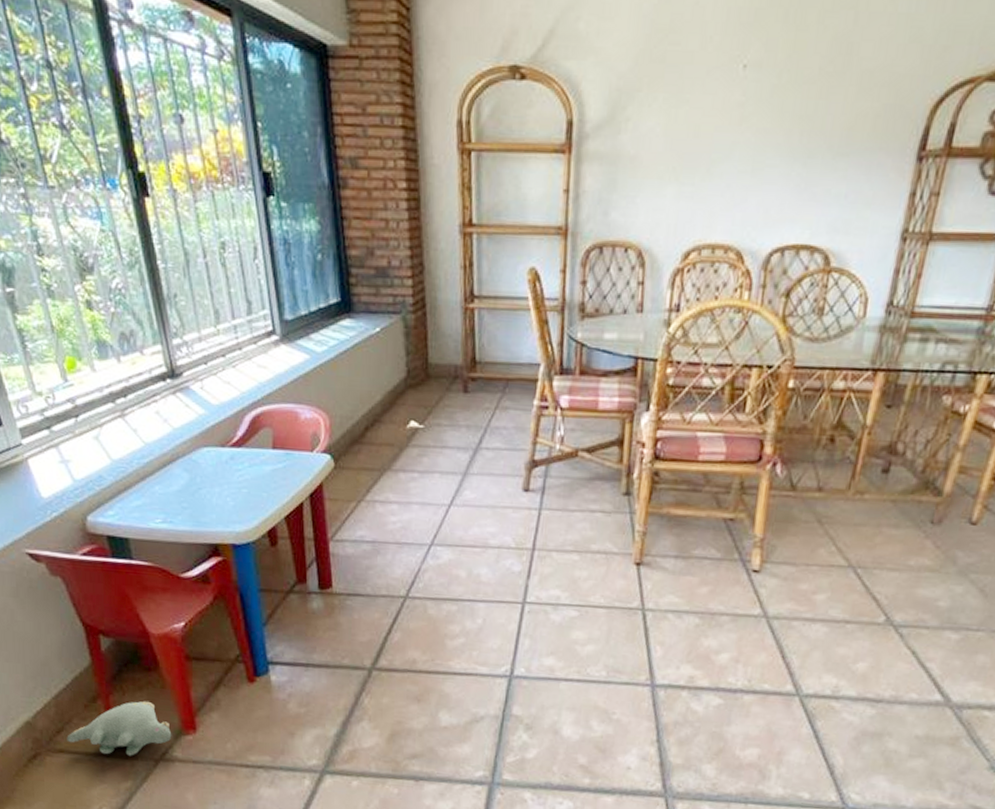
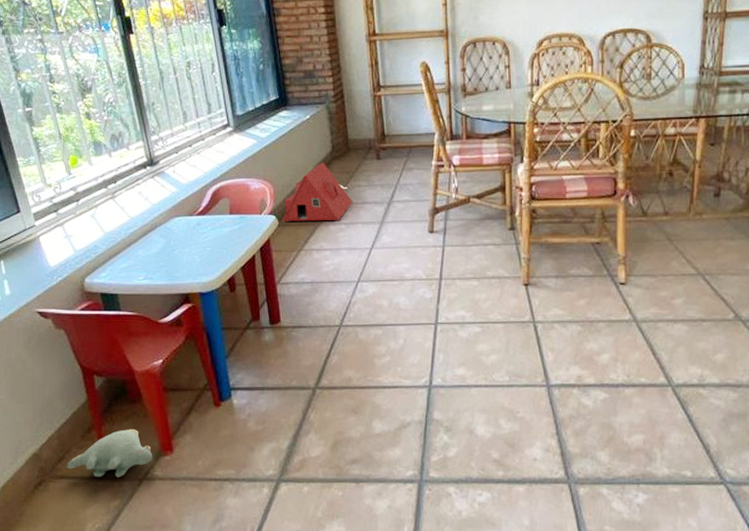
toy house: none [339,390,431,467] -> present [282,162,353,221]

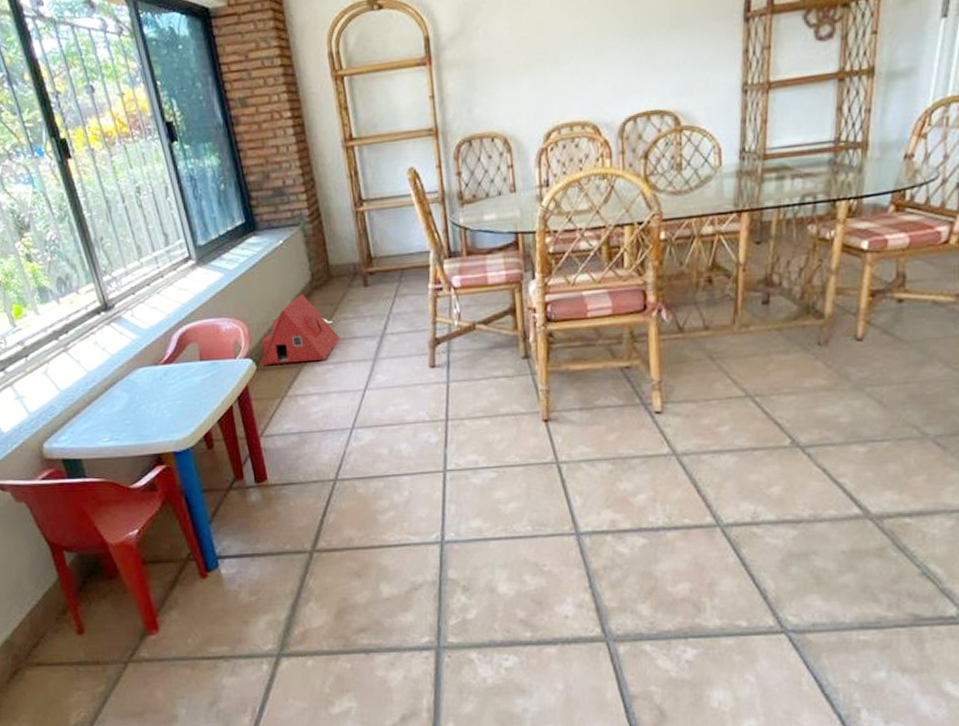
plush toy: present [66,428,153,478] -> none [42,607,137,663]

